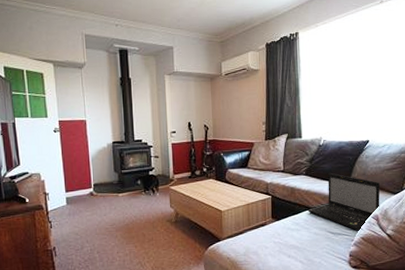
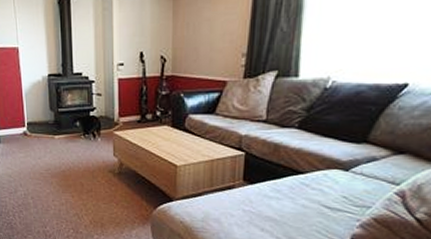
laptop: present [307,172,381,231] -> none [295,127,417,209]

